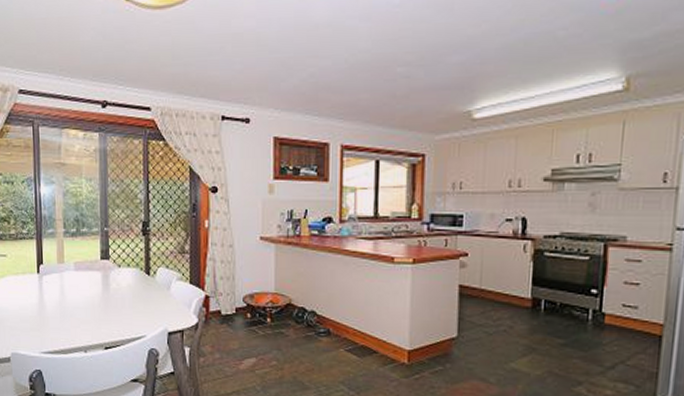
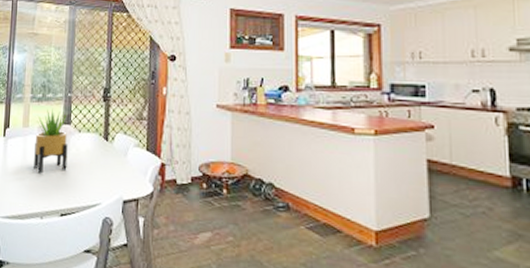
potted plant: none [72,245,108,310] -> present [34,110,68,174]

